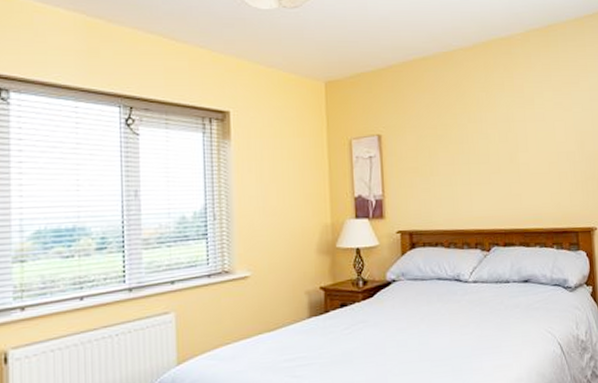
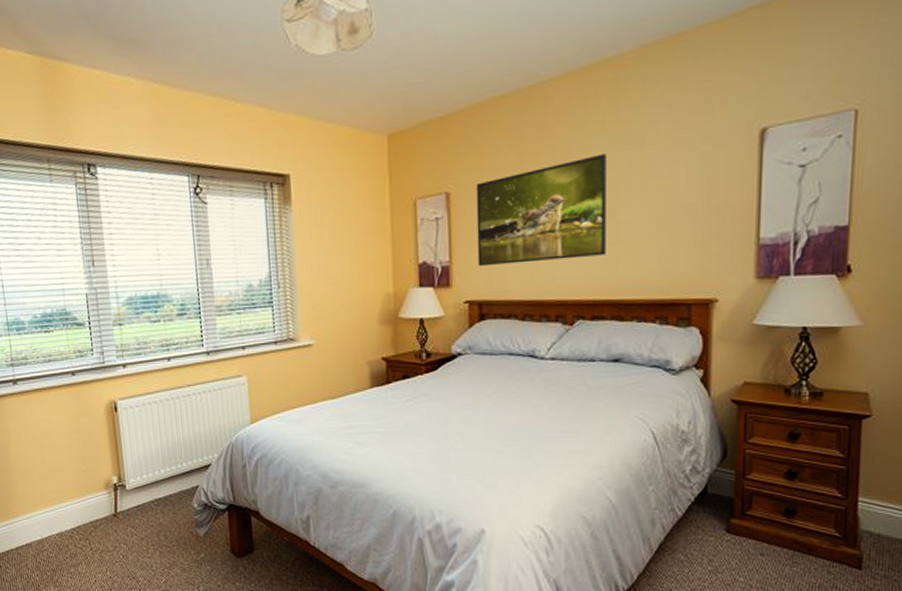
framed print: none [403,110,512,200] -> present [476,154,606,267]

